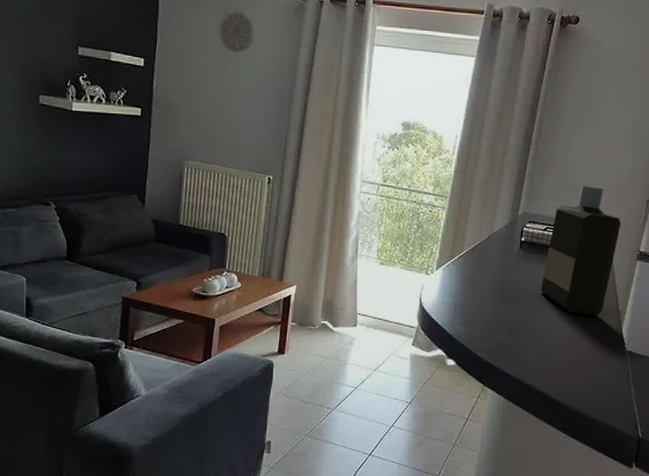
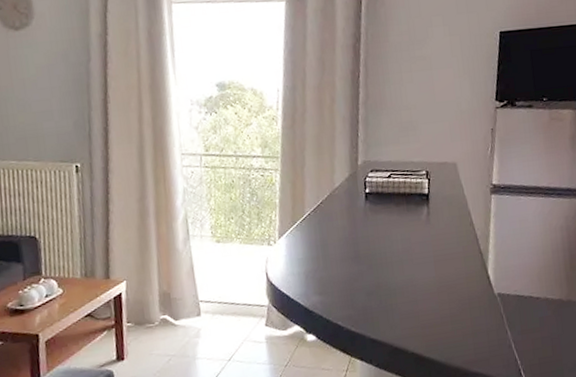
bottle: present [540,186,622,316] -> none [394,122,469,262]

